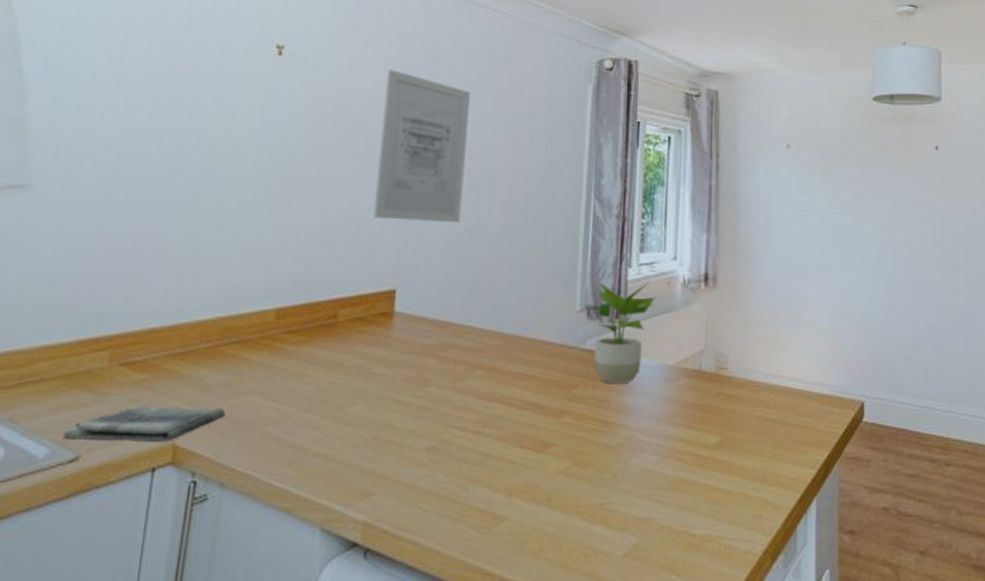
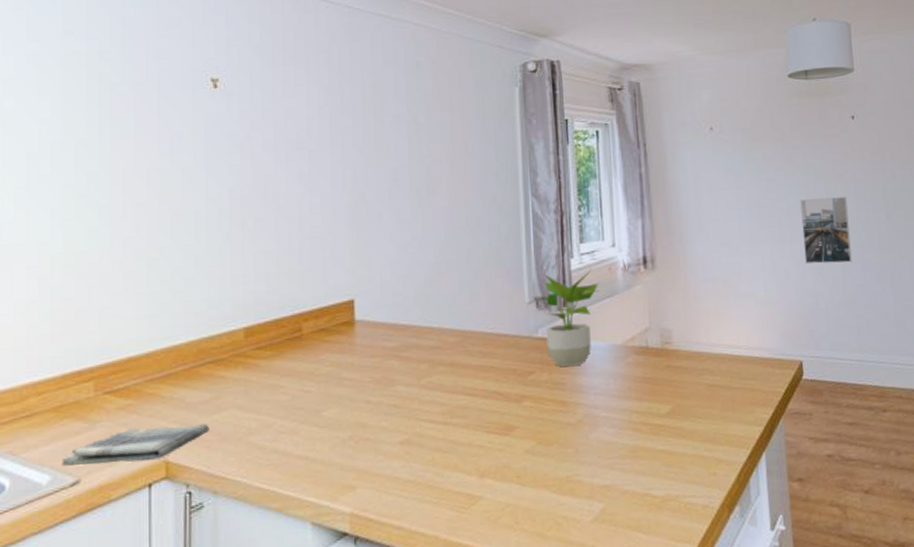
wall art: present [373,70,470,223] -> none [320,92,407,235]
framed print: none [875,229,925,301] -> present [800,197,852,264]

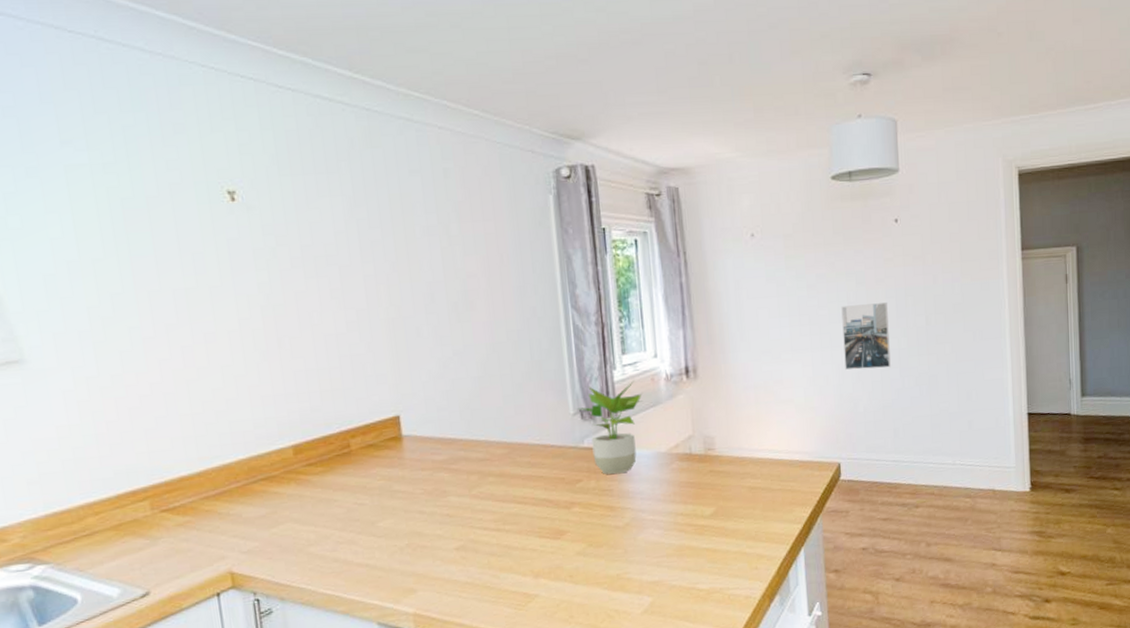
dish towel: present [62,424,210,466] -> none [128,537,270,580]

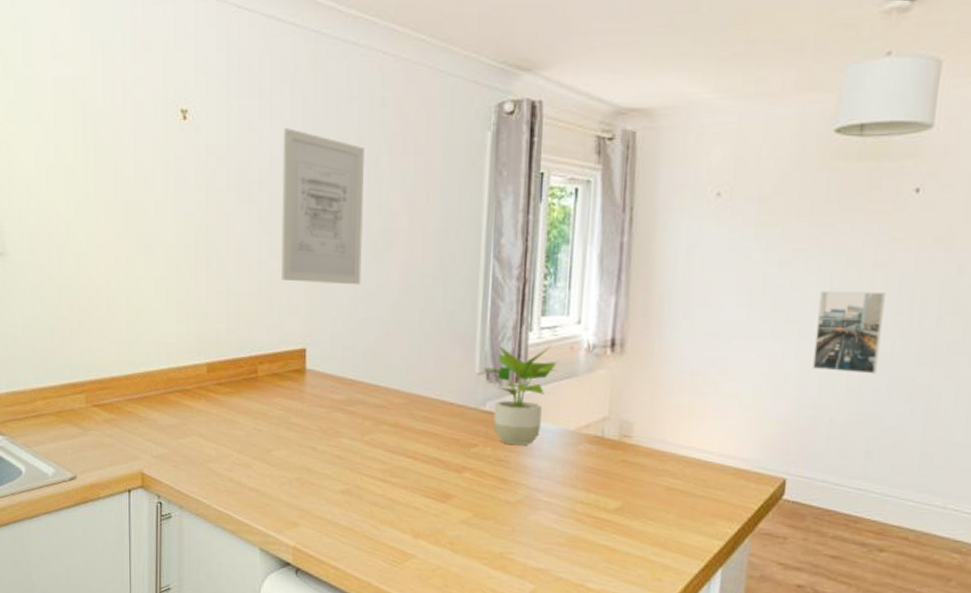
wall art: none [345,203,447,352] -> present [281,128,364,285]

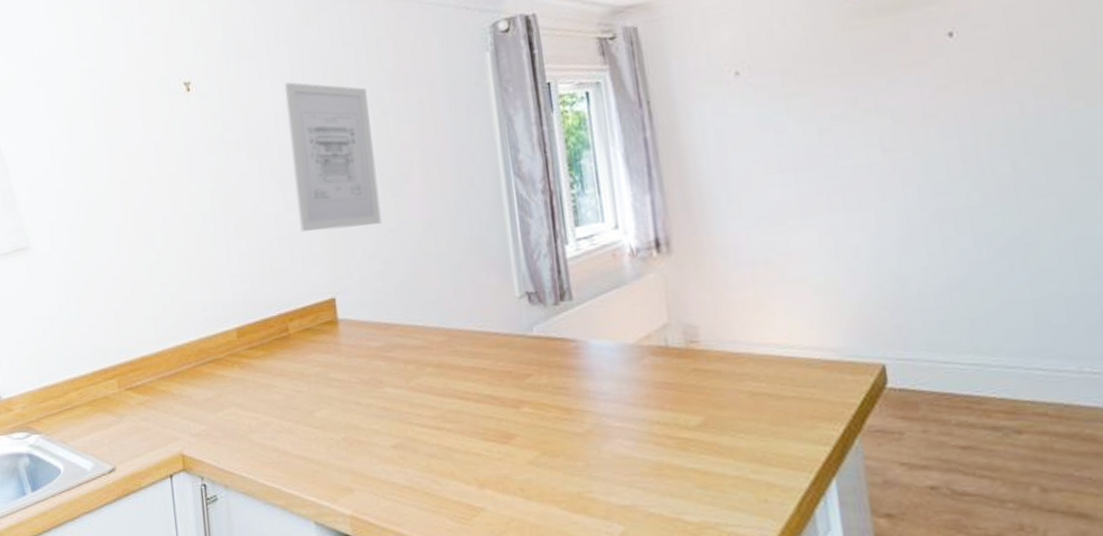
potted plant: present [483,345,558,445] -> none [523,257,603,369]
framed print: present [812,291,885,375] -> none [872,145,958,238]

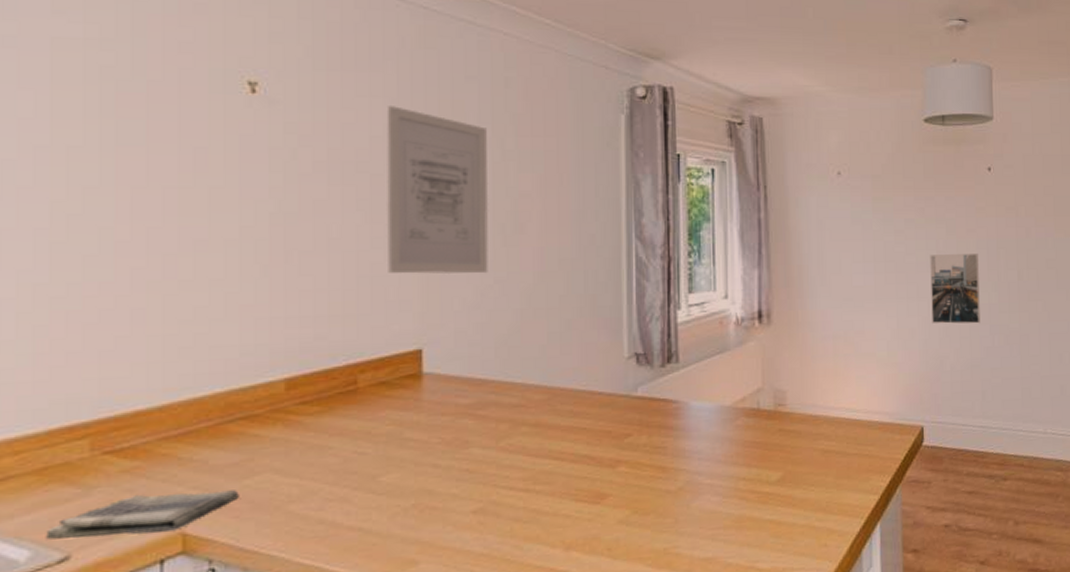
dish towel: none [99,420,216,455] -> present [46,490,239,540]
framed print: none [872,145,958,238] -> present [930,254,980,324]

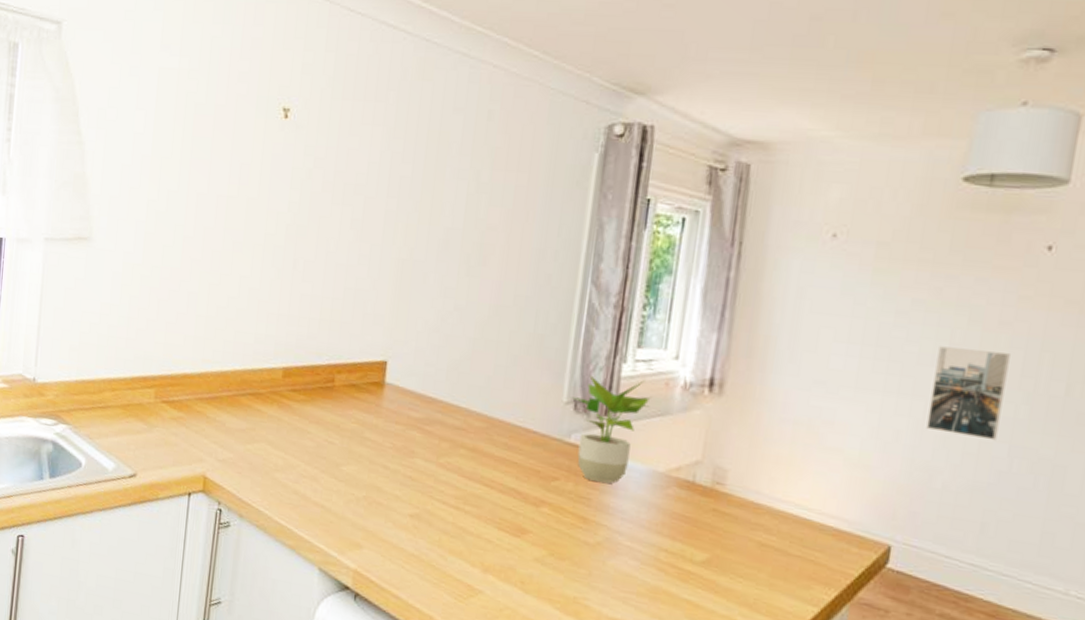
dish towel: present [46,490,239,540] -> none [124,438,243,473]
wall art: present [386,106,488,274] -> none [368,134,466,300]
potted plant: none [632,323,709,429] -> present [571,375,651,483]

